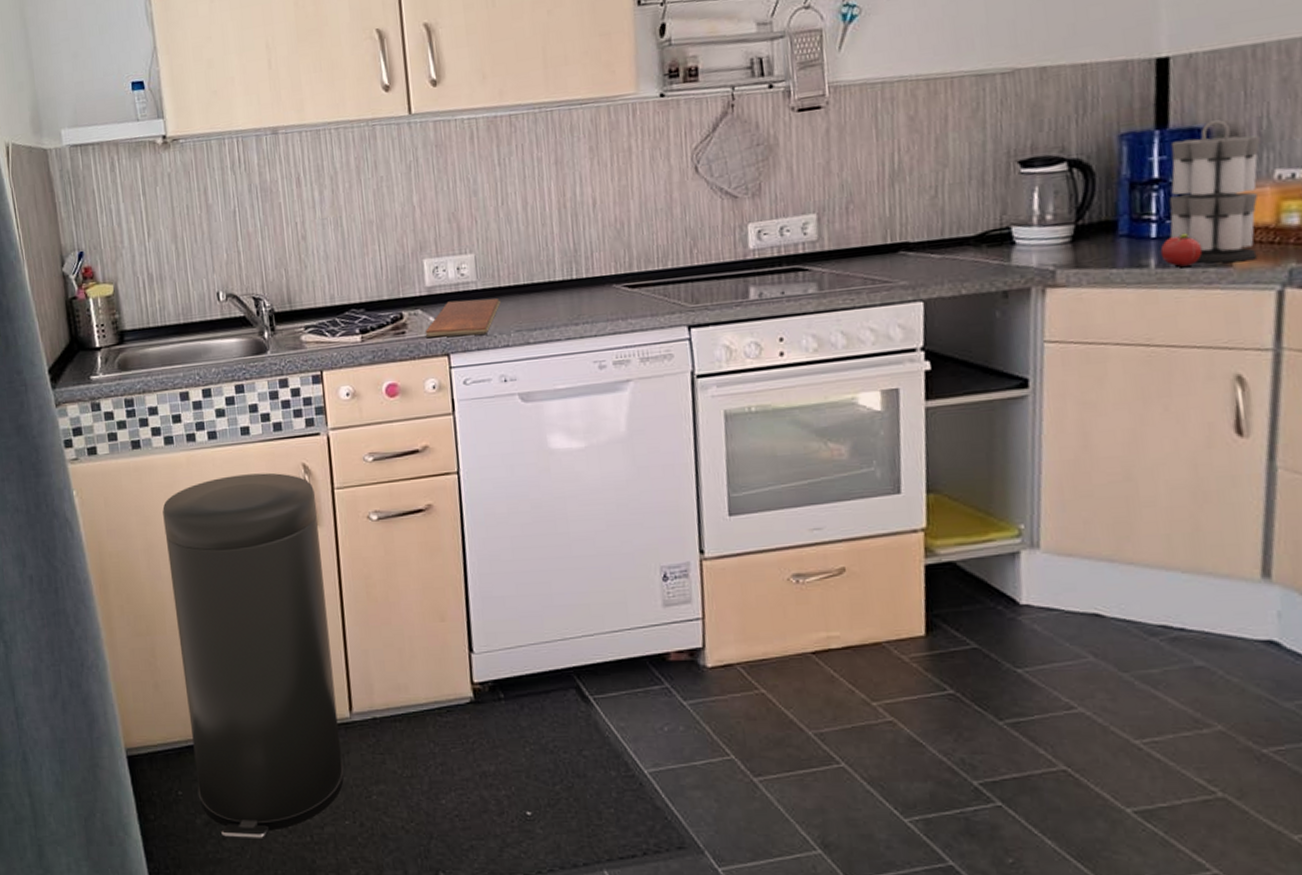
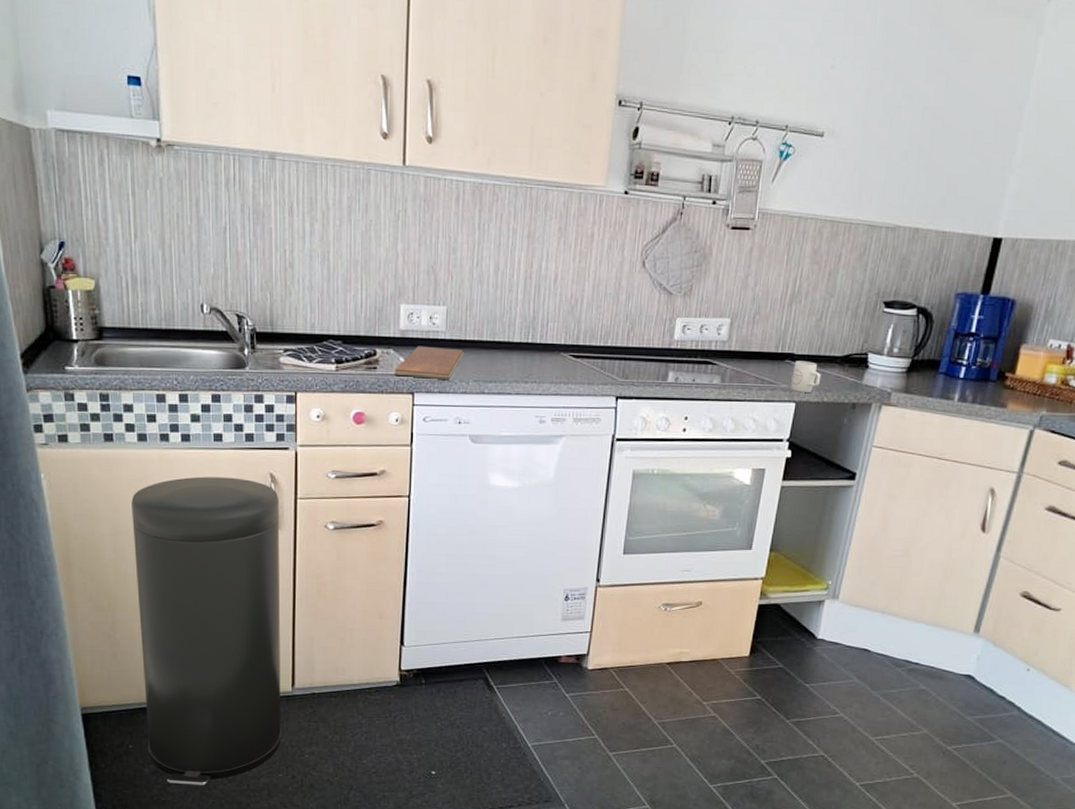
mug: none [911,248,953,288] -> present [791,361,821,394]
fruit: present [1160,232,1203,267] -> none [963,377,991,403]
spice rack: present [1169,120,1261,263] -> none [972,294,1046,405]

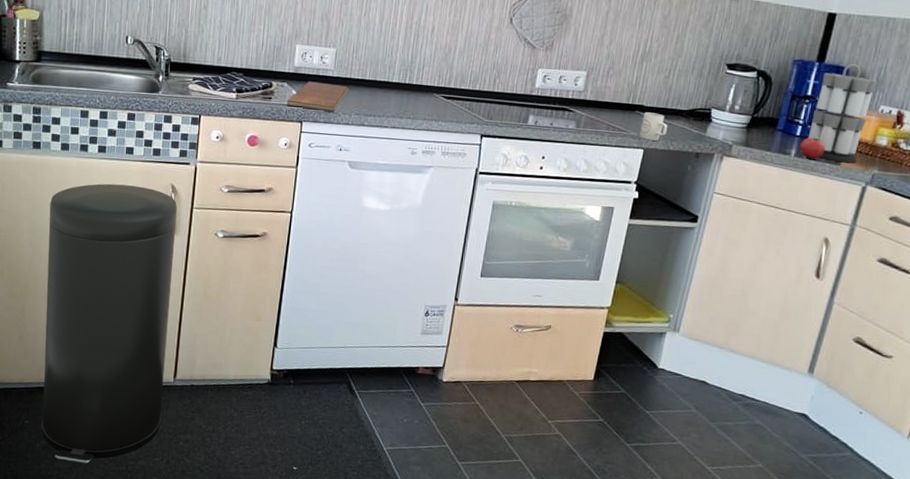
fruit: none [963,377,991,403] -> present [799,136,826,159]
spice rack: none [972,294,1046,405] -> present [807,64,878,163]

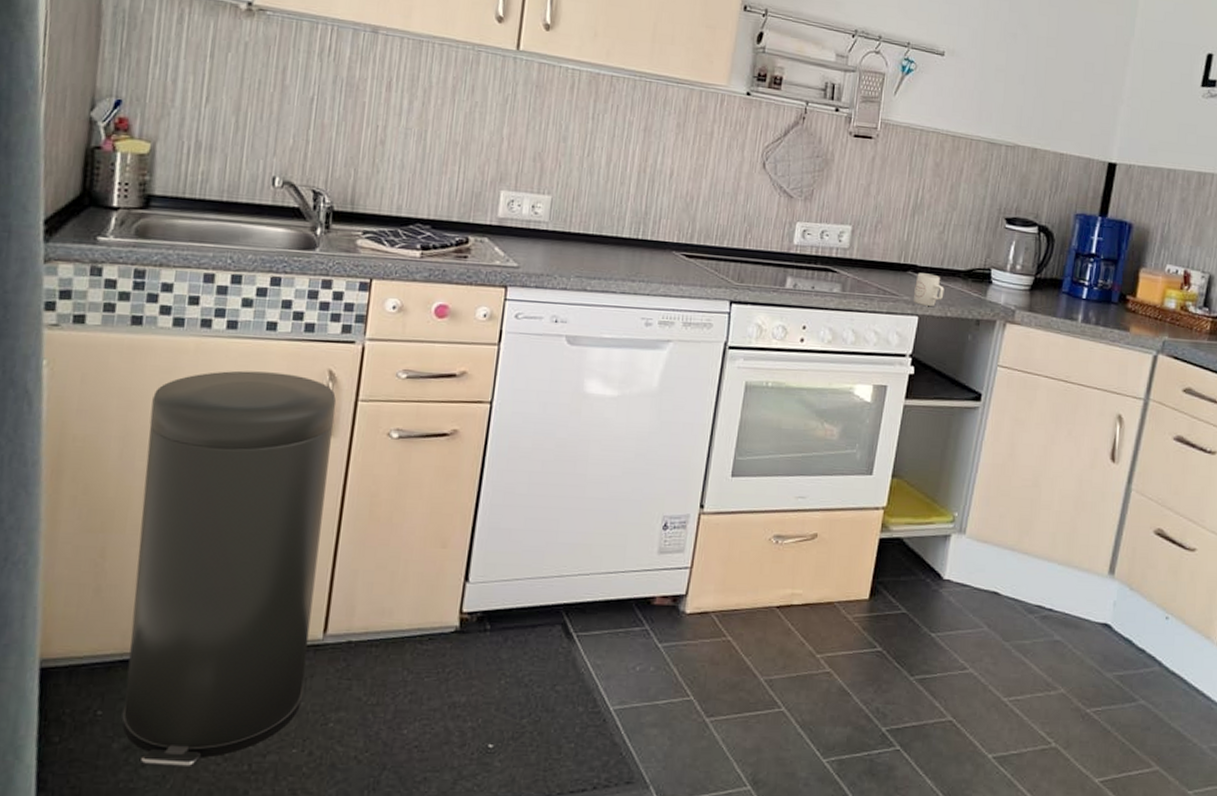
chopping board: present [286,81,349,112] -> none [487,236,567,275]
fruit: present [799,136,826,159] -> none [1086,299,1113,325]
spice rack: present [807,64,878,163] -> none [1094,218,1162,329]

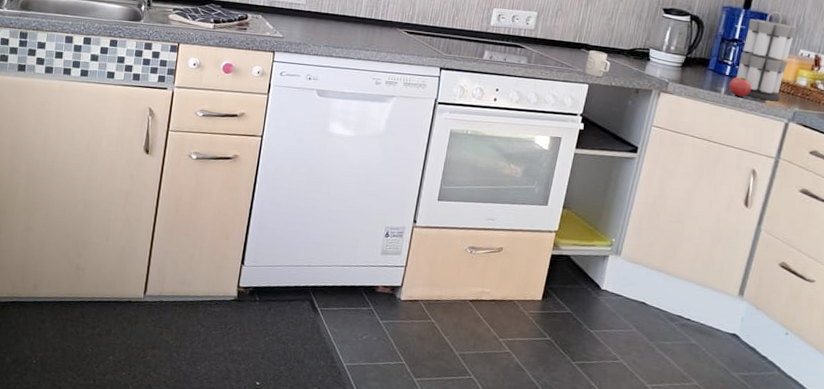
pedal bin: present [122,370,337,767] -> none [12,105,154,379]
fruit: none [1086,299,1113,325] -> present [728,76,752,97]
spice rack: none [1094,218,1162,329] -> present [736,11,797,101]

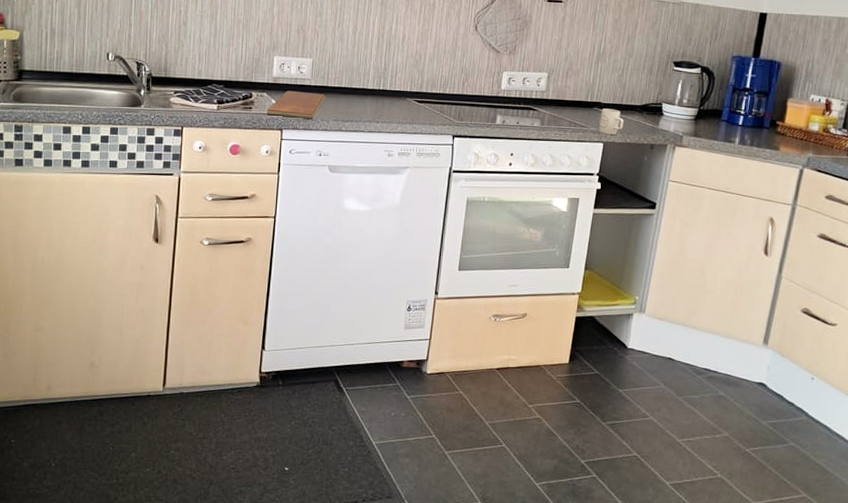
chopping board: none [260,14,319,44] -> present [266,90,326,120]
fruit: present [728,76,752,97] -> none [742,125,765,146]
spice rack: present [736,11,797,101] -> none [749,58,807,148]

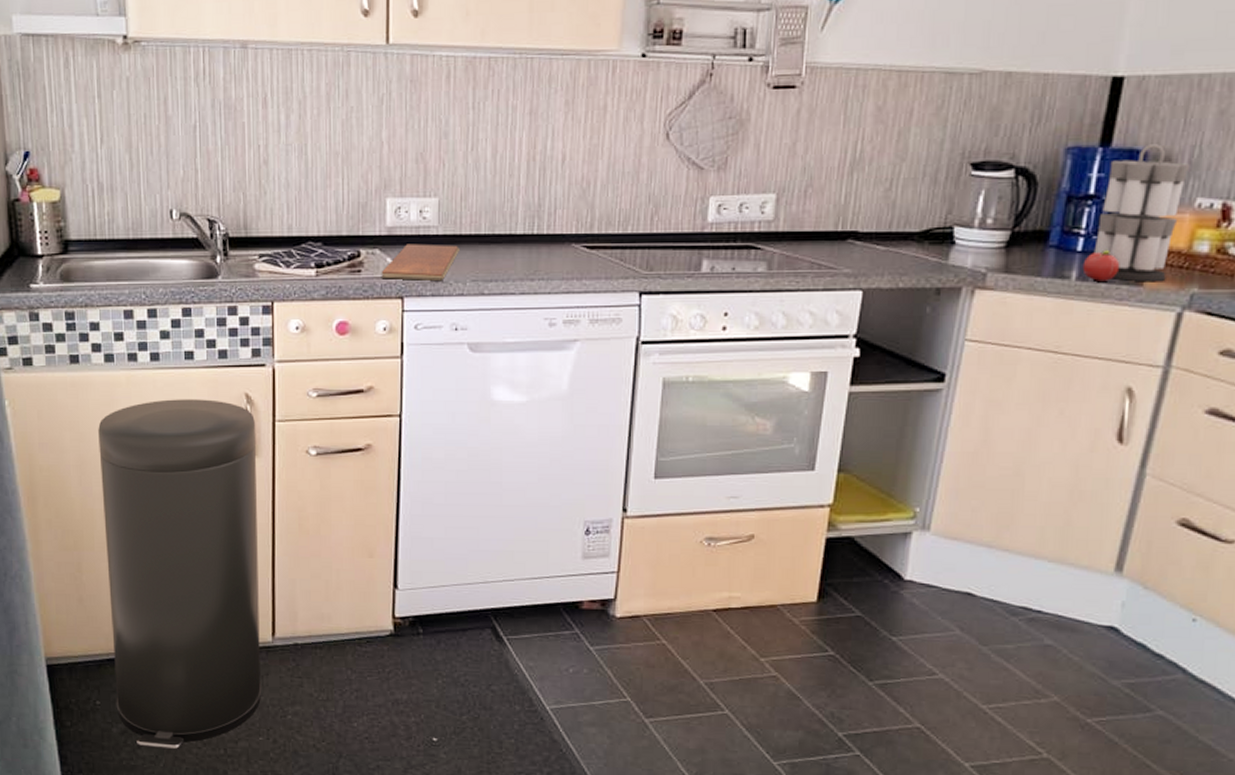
pedal bin: none [28,197,163,480] -> present [98,399,262,750]
mug: present [599,108,624,136] -> none [856,240,894,279]
fruit: none [742,125,765,146] -> present [1082,249,1120,281]
spice rack: none [749,58,807,148] -> present [1093,144,1190,282]

